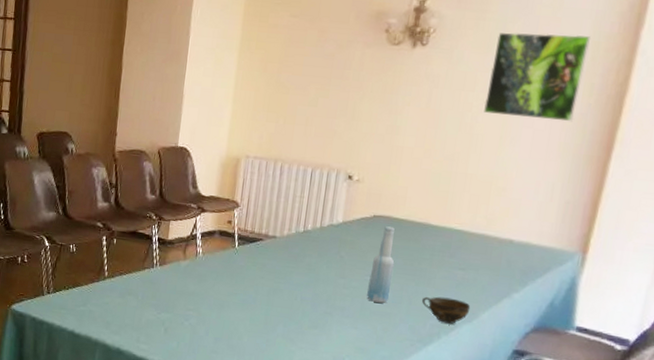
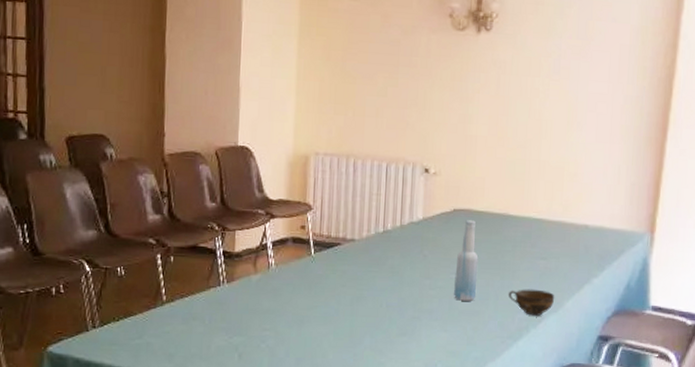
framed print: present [484,32,590,122] -> none [550,17,639,105]

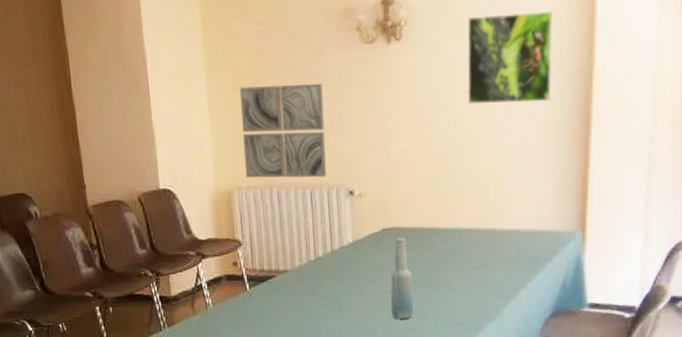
wall art: none [324,57,410,153] -> present [240,83,326,178]
cup: present [508,289,555,316] -> none [445,299,492,326]
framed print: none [550,17,639,105] -> present [467,11,553,105]

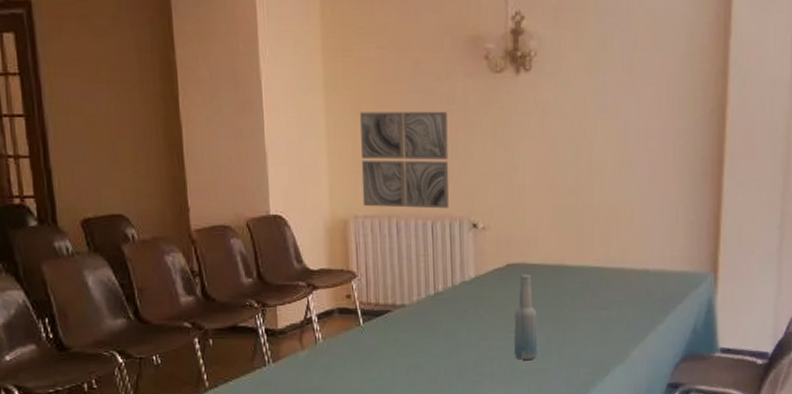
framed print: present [467,11,553,105] -> none [597,48,686,140]

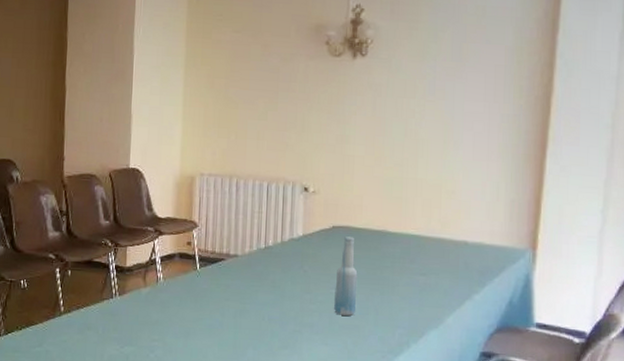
wall art: present [360,111,449,209] -> none [208,85,289,173]

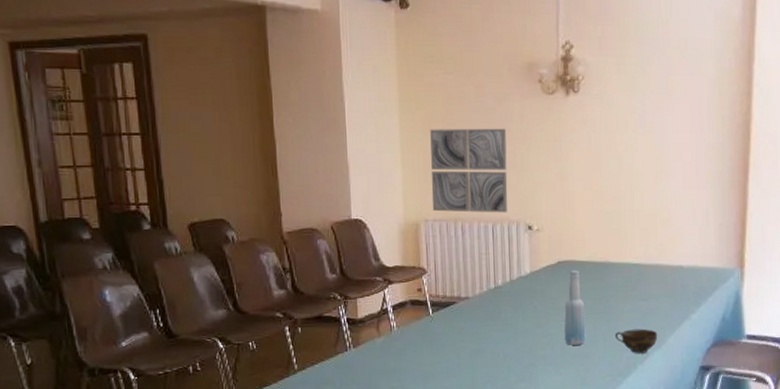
wall art: none [208,85,289,173] -> present [430,128,508,213]
cup: none [387,304,436,331] -> present [614,328,658,353]

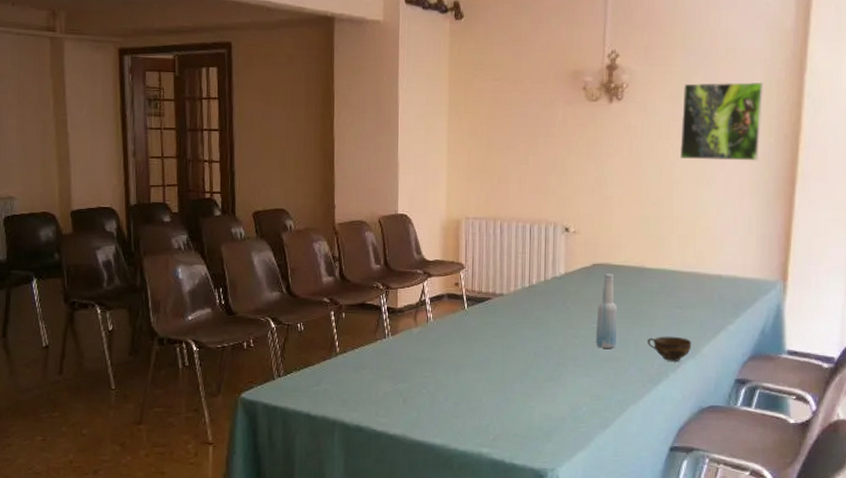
wall art: present [430,128,508,213] -> none [473,132,548,214]
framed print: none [637,72,715,152] -> present [679,81,763,161]

